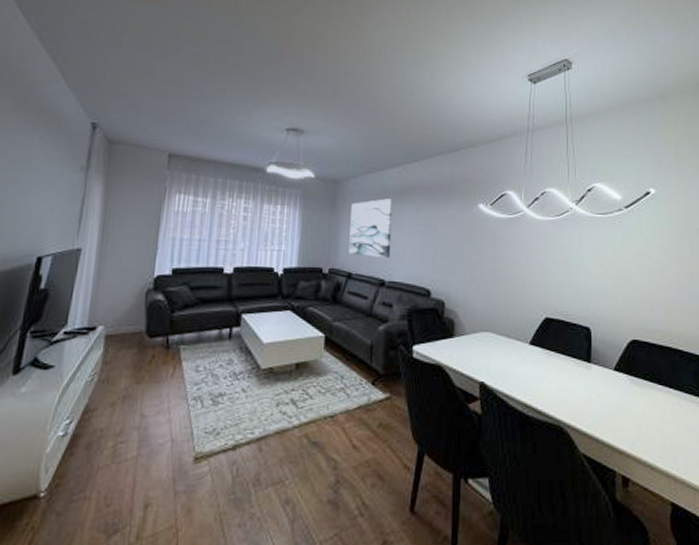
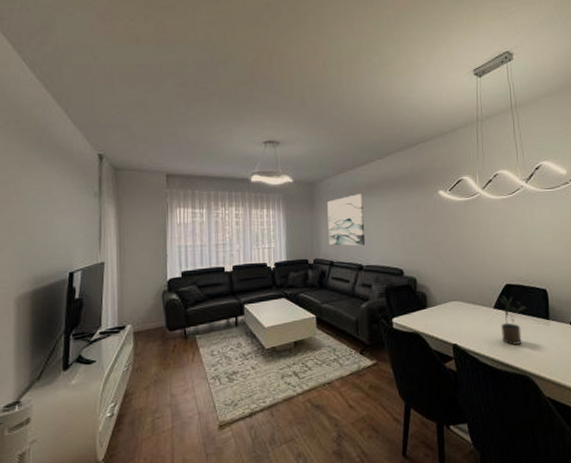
potted plant: none [536,331,567,389] -> present [499,296,527,345]

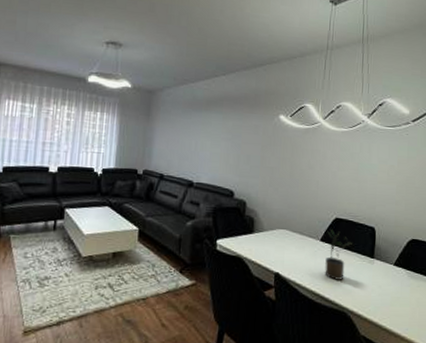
wall art: present [327,194,366,246] -> none [161,108,203,162]

